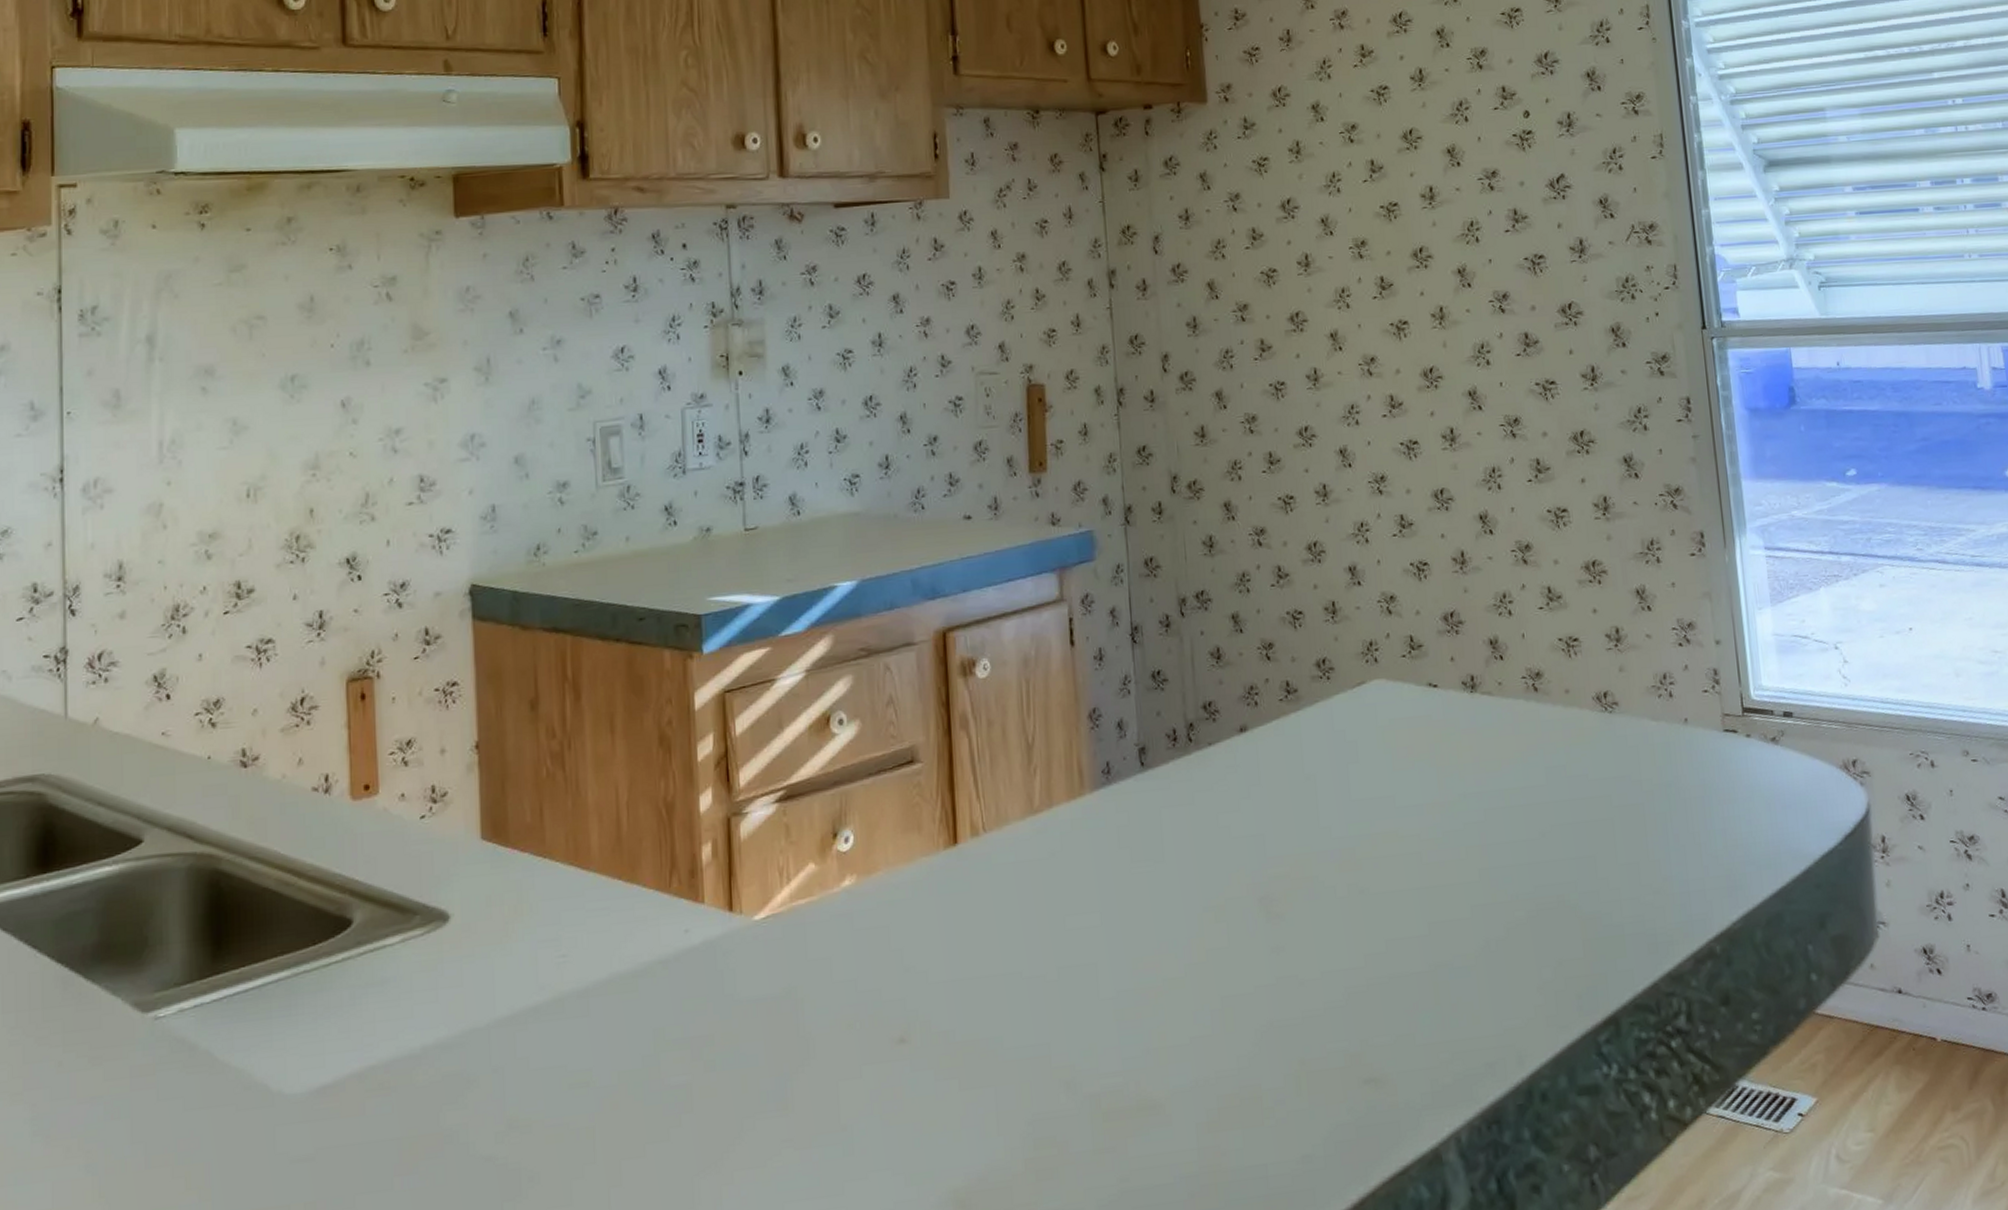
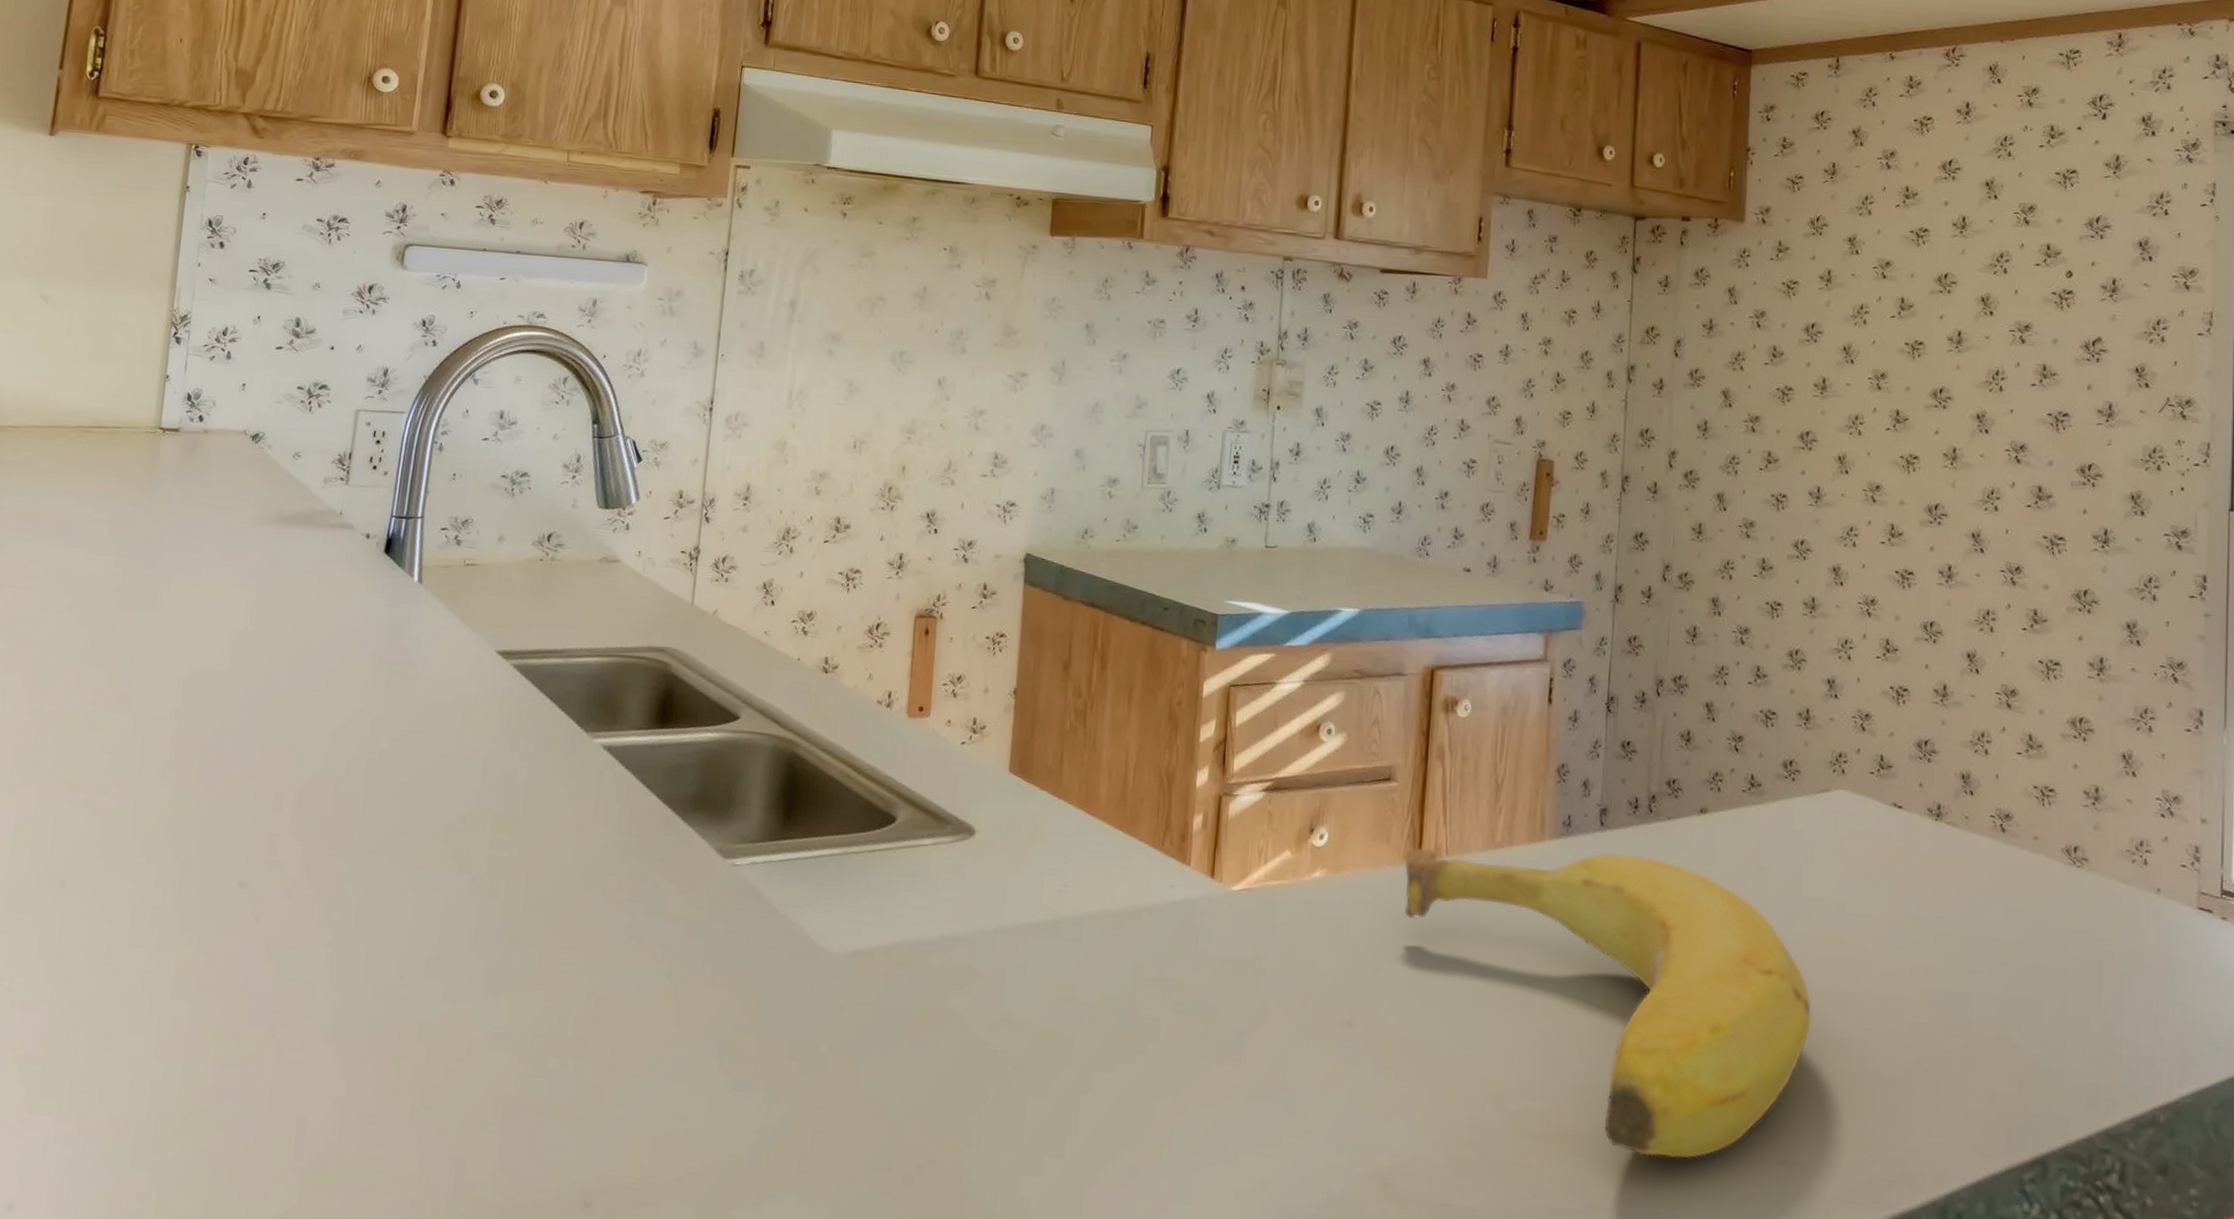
fruit: none [938,789,1378,1110] -> present [1403,847,1812,1159]

